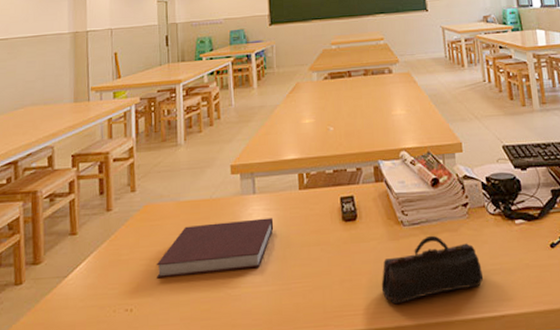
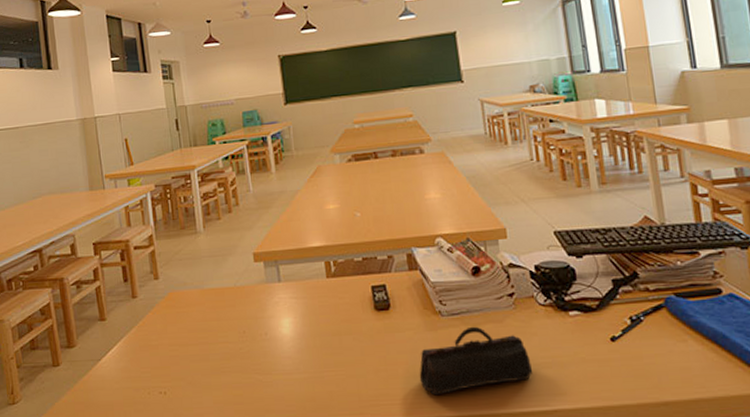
notebook: present [156,218,274,279] -> none [185,306,302,364]

